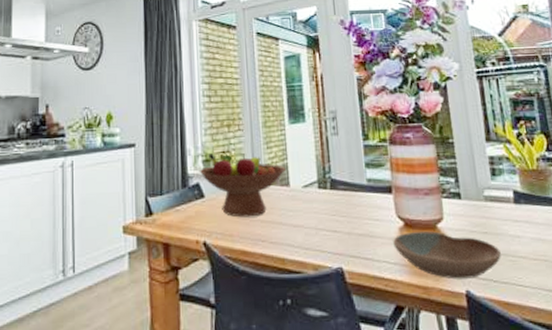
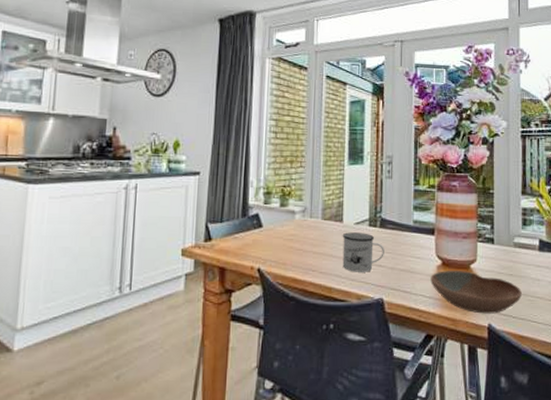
fruit bowl: present [199,153,285,218] -> none [259,187,341,248]
mug: none [290,196,339,240] -> present [342,232,384,272]

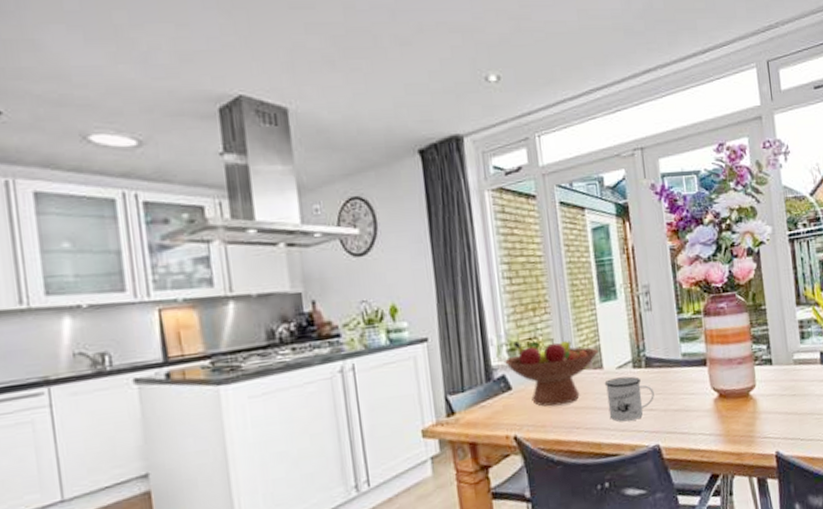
fruit bowl: none [259,187,341,248] -> present [503,338,598,407]
bowl: present [430,271,522,314] -> none [708,399,808,443]

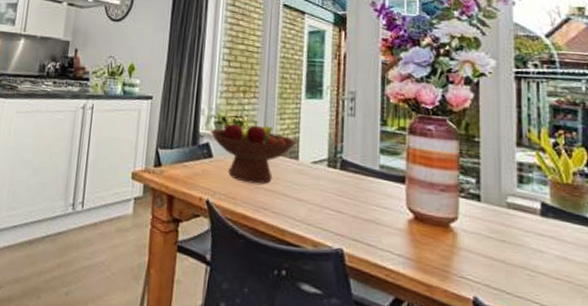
mug: present [604,376,654,422] -> none [297,171,345,218]

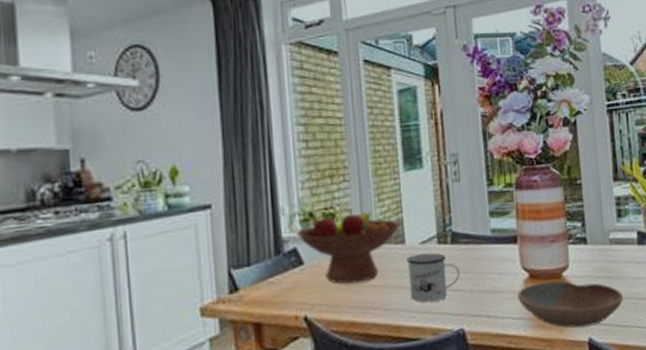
mug: none [297,171,345,218] -> present [406,252,460,303]
bowl: none [400,226,518,286] -> present [517,280,623,328]

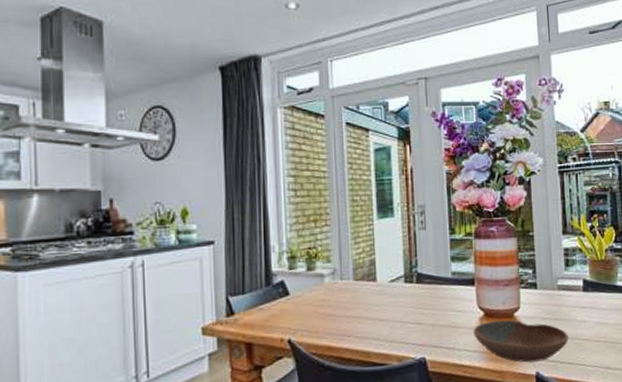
fruit bowl: present [295,209,400,284] -> none [283,249,373,314]
mug: present [406,252,460,303] -> none [377,290,423,333]

